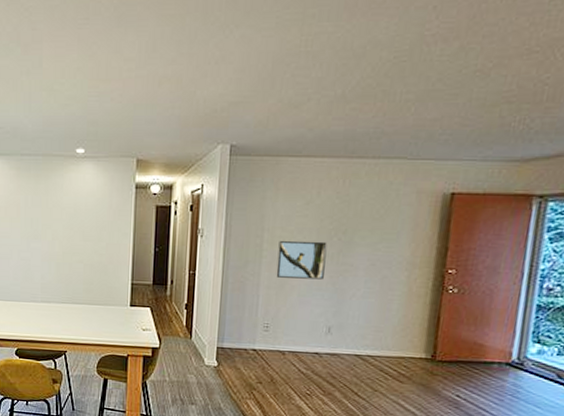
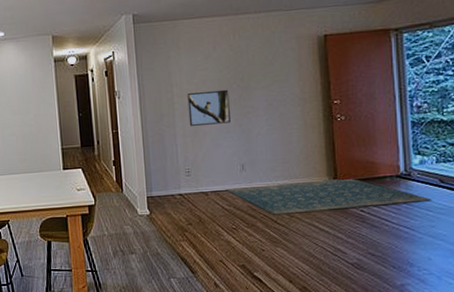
rug: none [306,351,543,397] -> present [226,178,432,215]

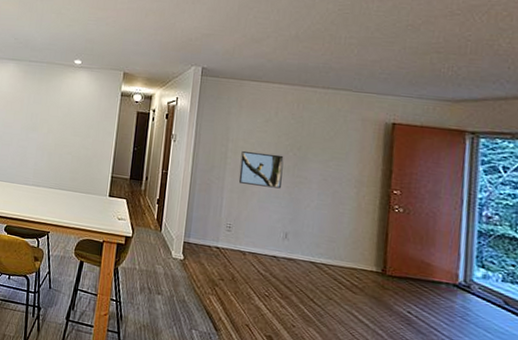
rug: present [226,178,432,215] -> none [265,253,492,322]

